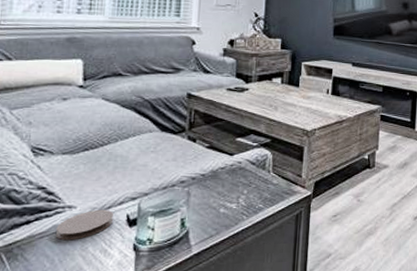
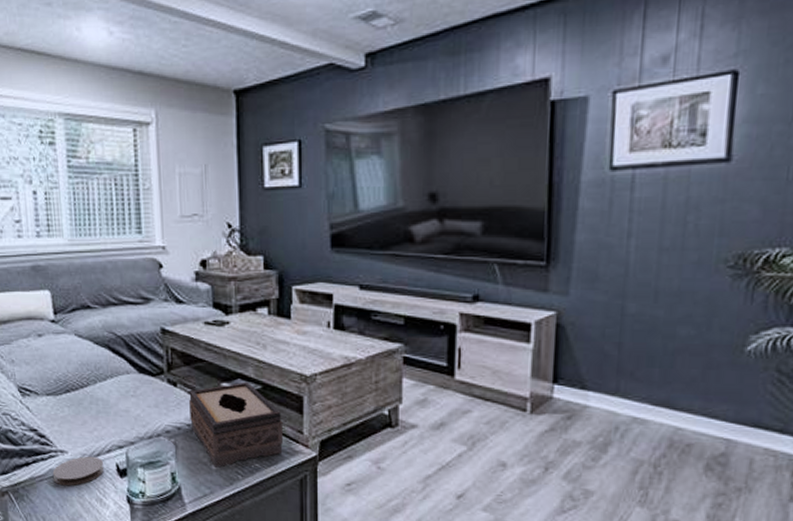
tissue box: none [205,136,285,211] -> present [189,381,283,468]

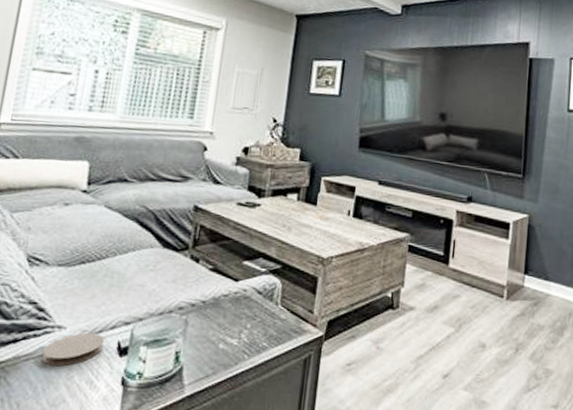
tissue box: present [189,381,283,468] -> none [206,261,296,347]

